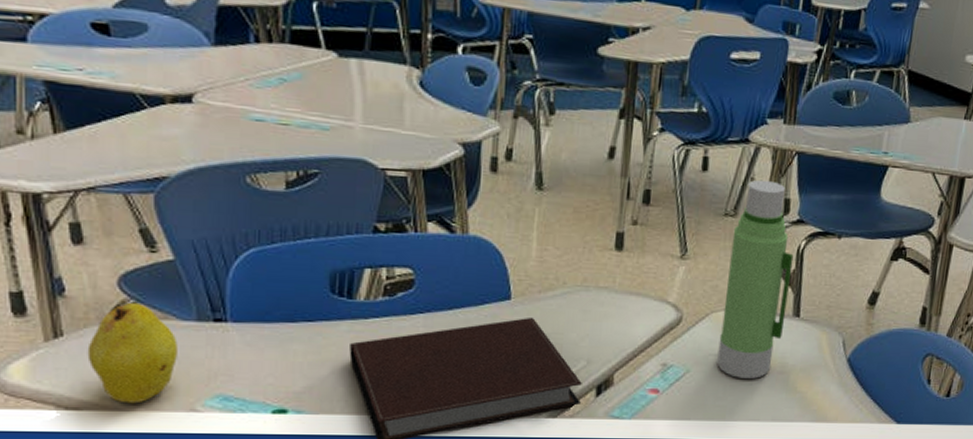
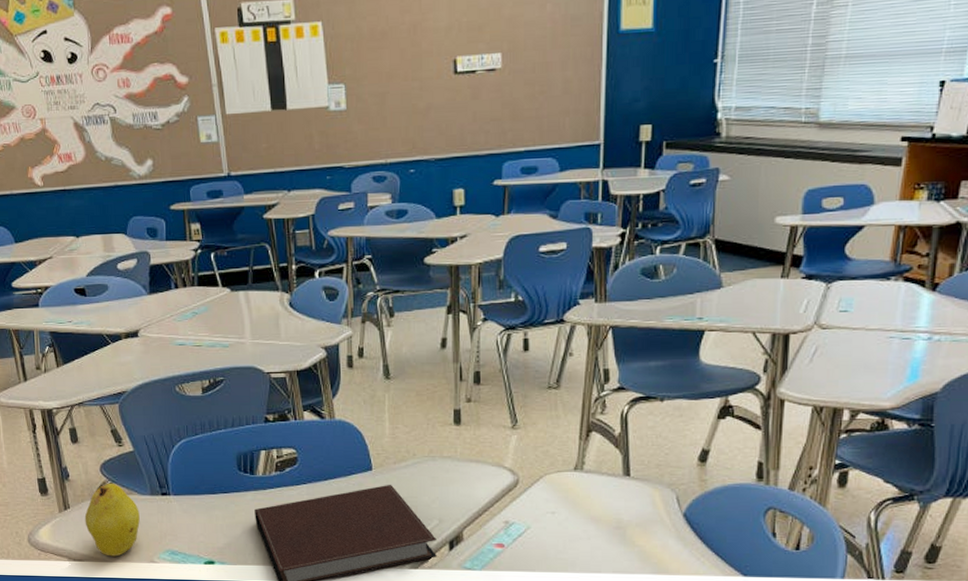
water bottle: present [717,179,794,379] -> none [555,354,618,534]

